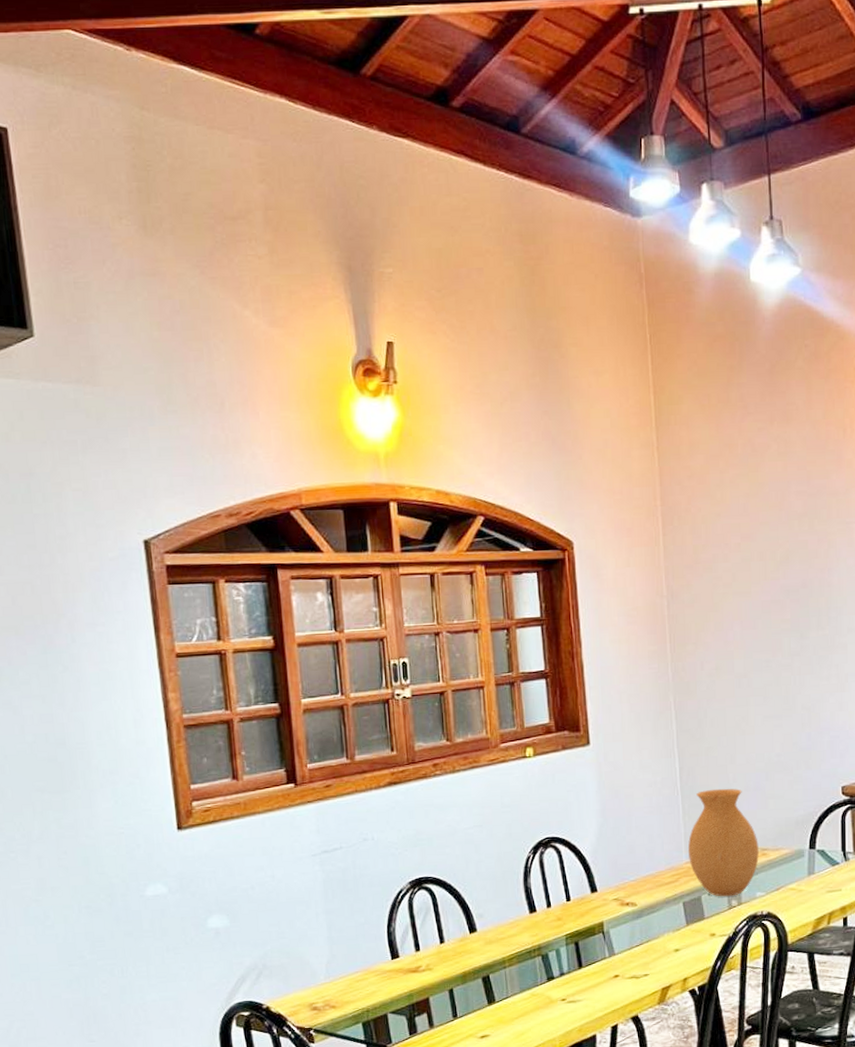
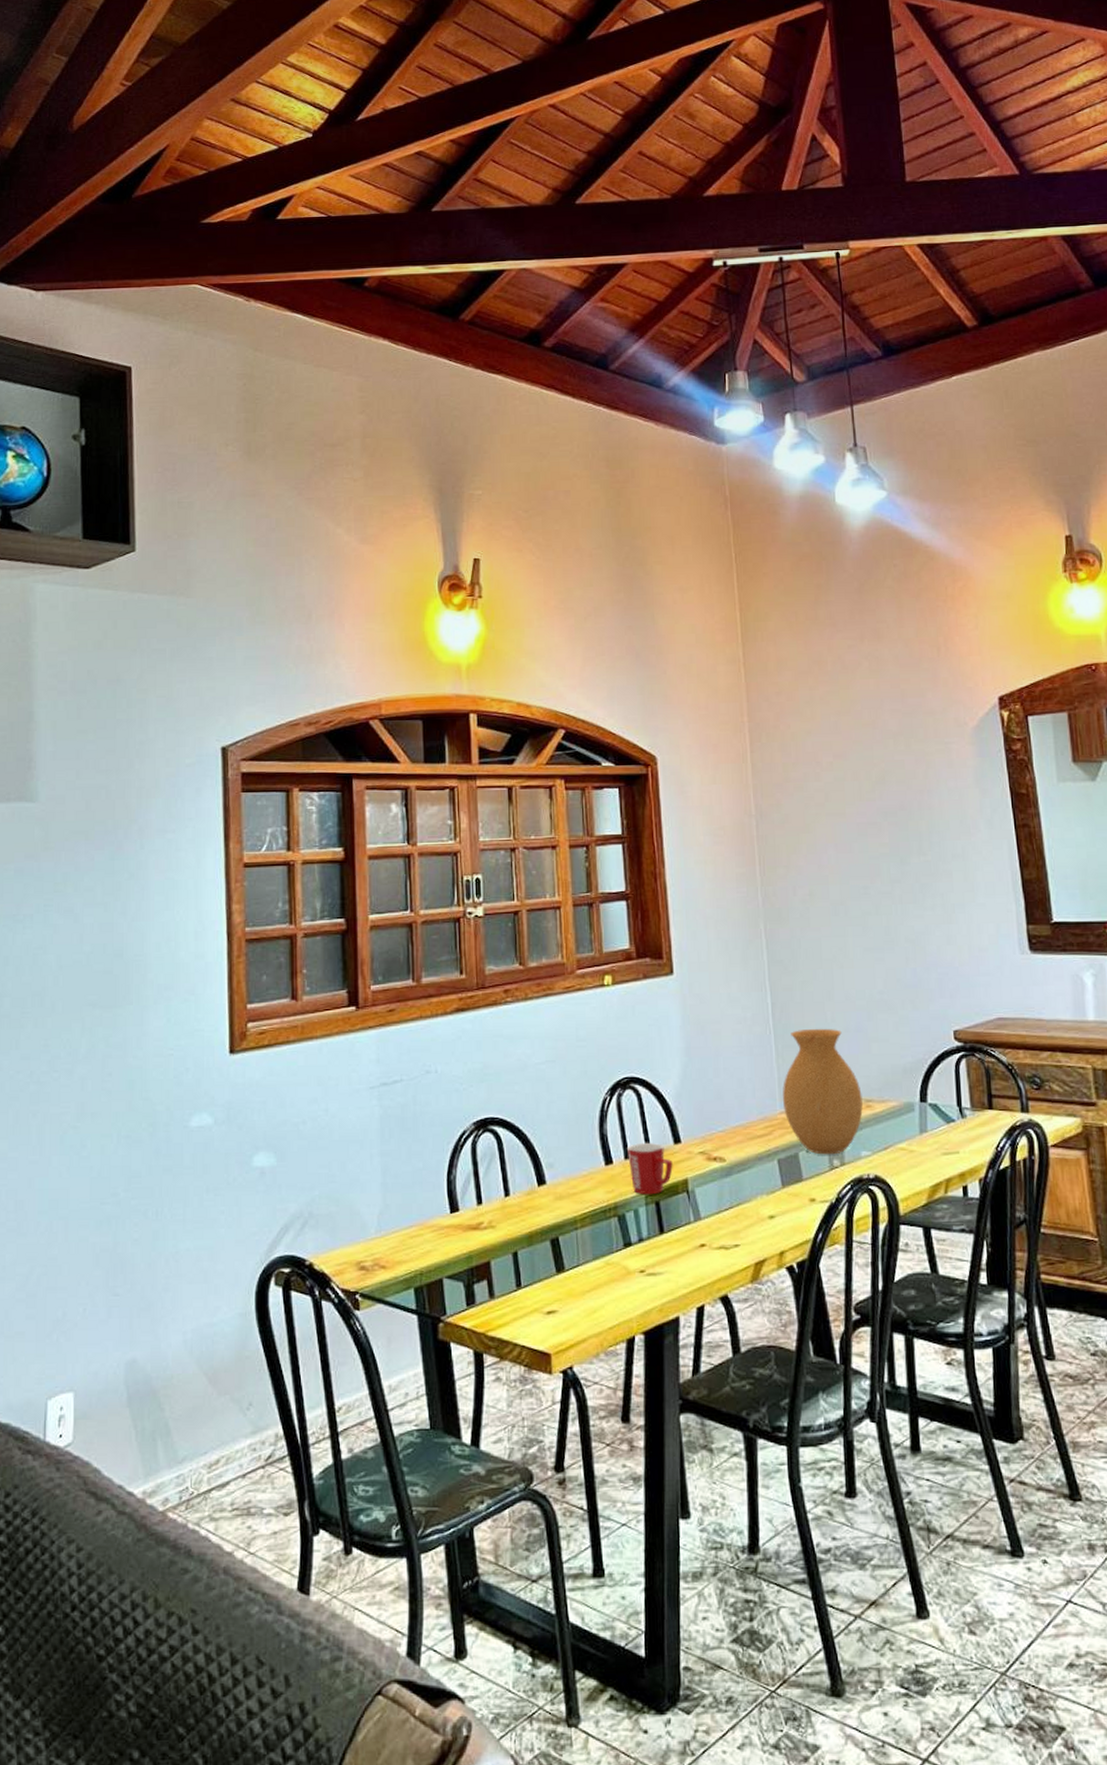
mug: none [548,892,590,937] -> present [626,1142,673,1195]

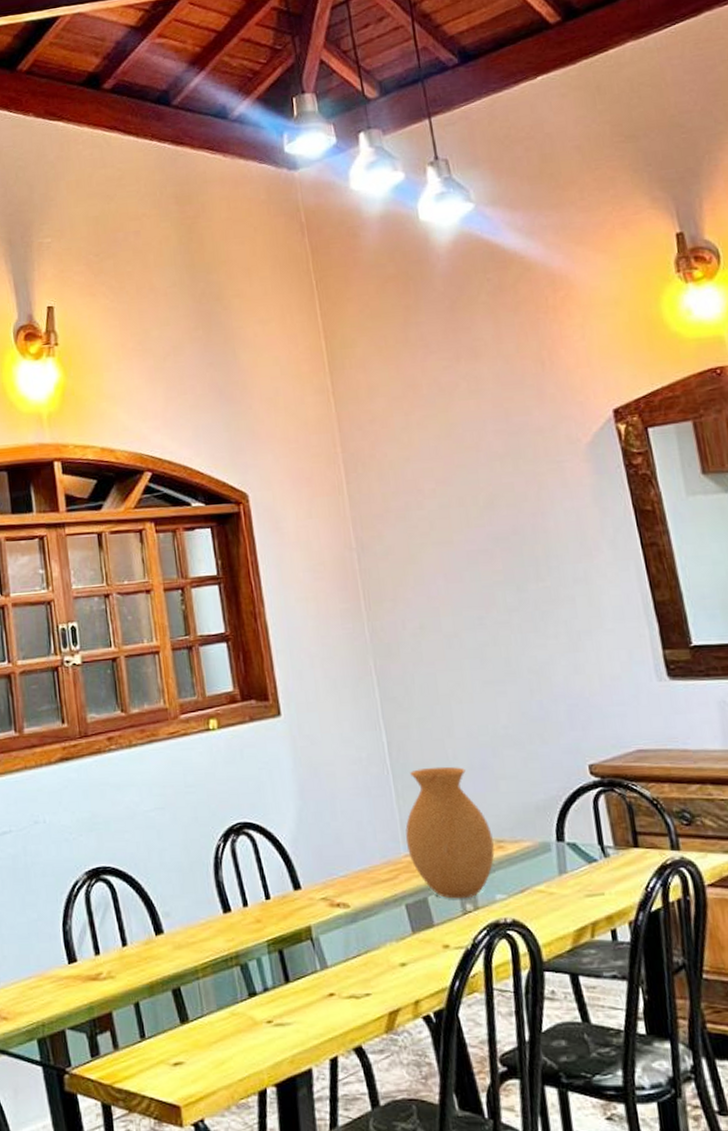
mug: present [626,1142,673,1195] -> none [244,889,295,943]

